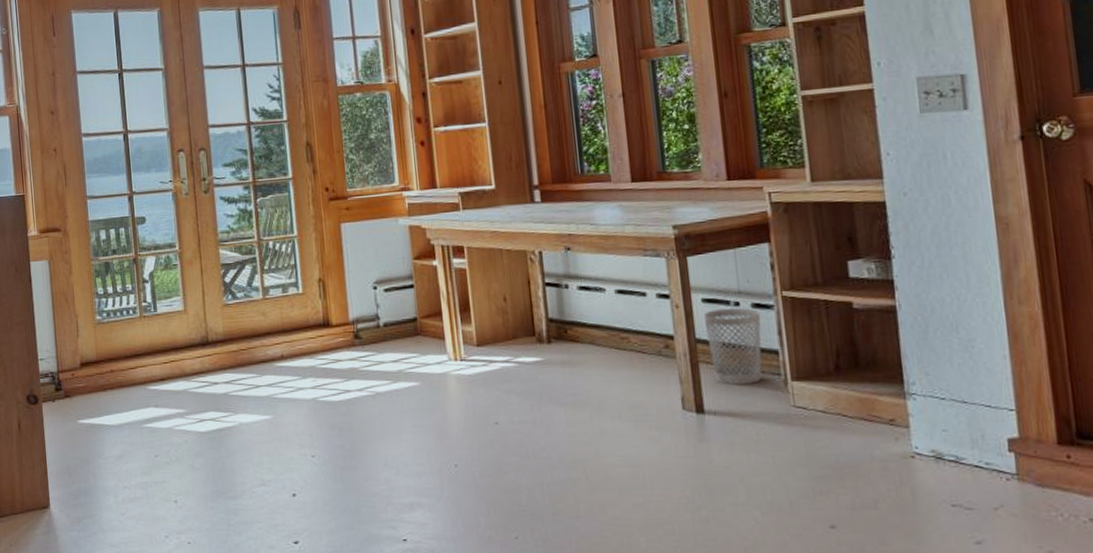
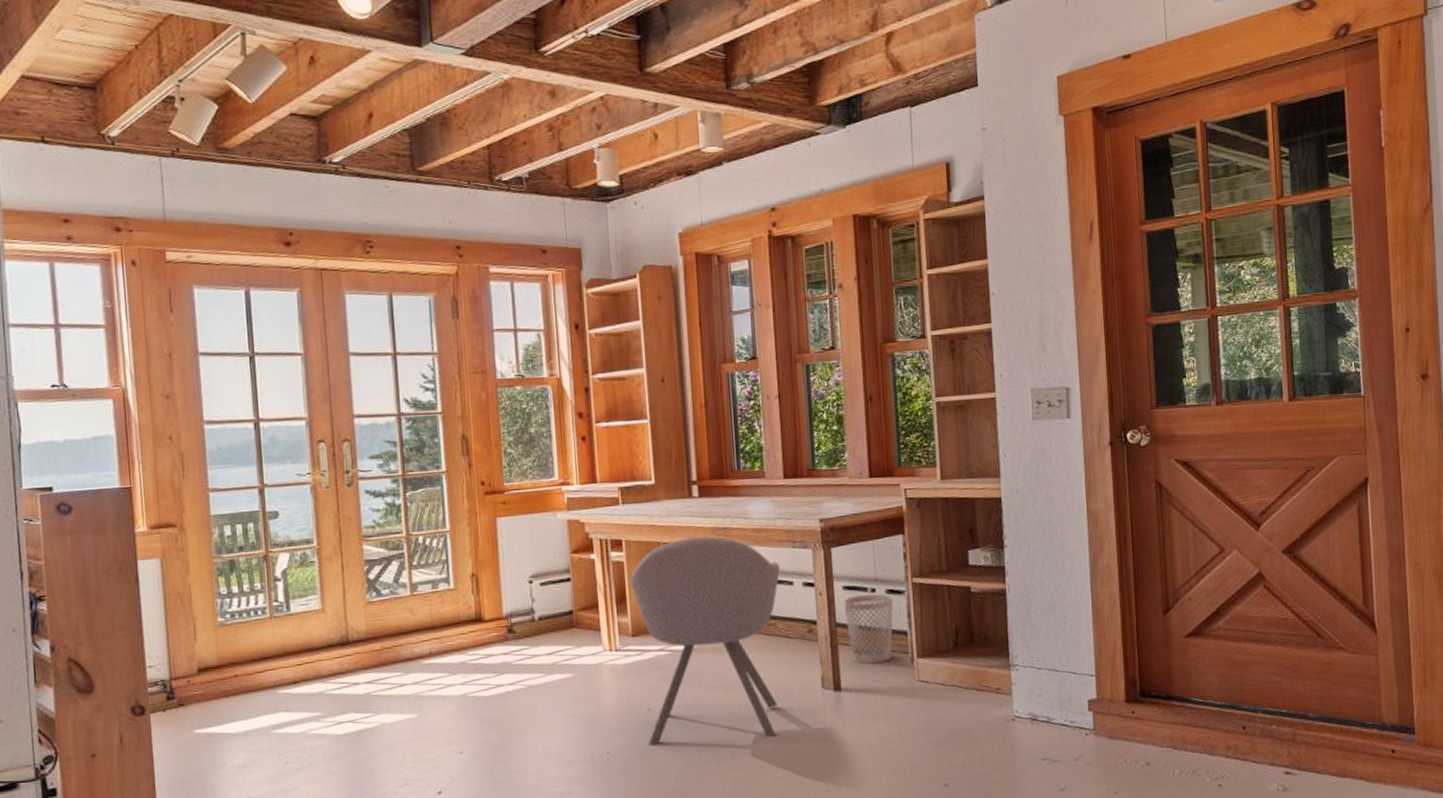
chair: none [473,243,634,461] -> present [630,536,780,746]

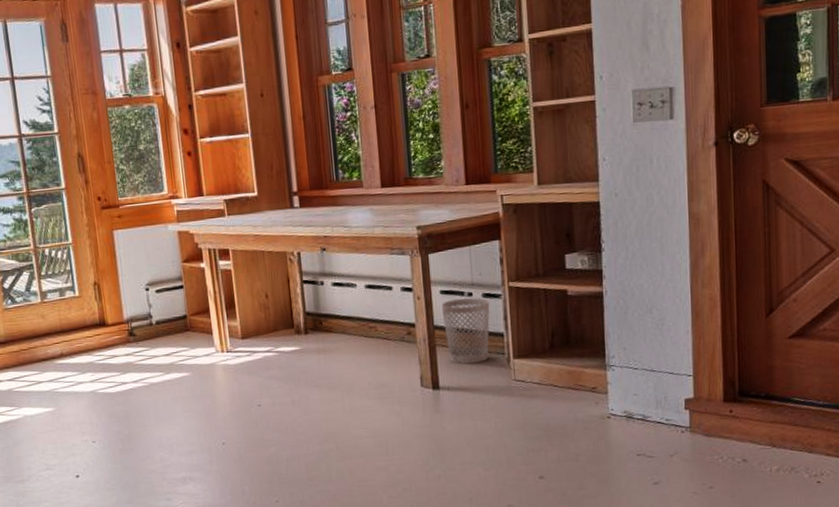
chair: present [630,536,780,746] -> none [238,245,380,438]

